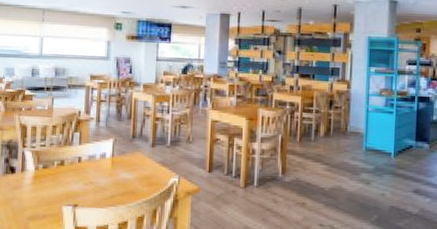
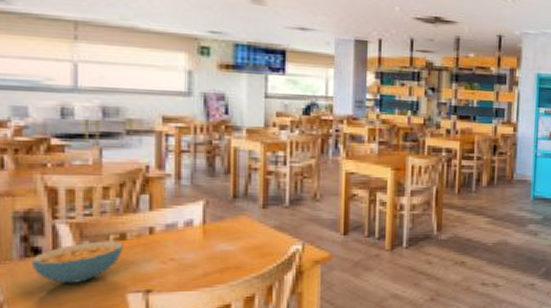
cereal bowl: none [9,165,62,195] -> present [30,241,123,283]

